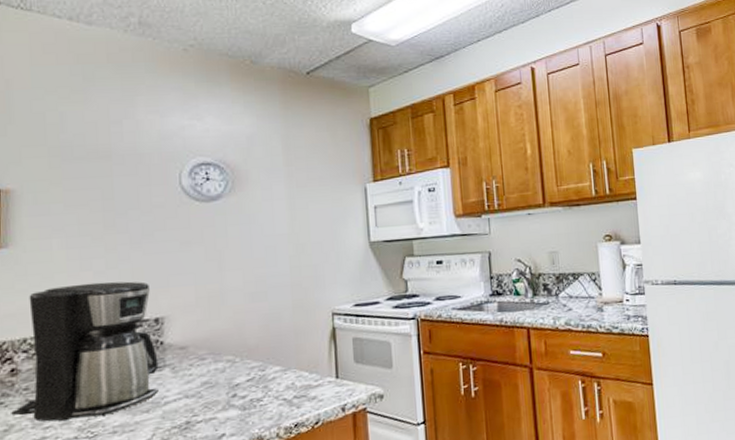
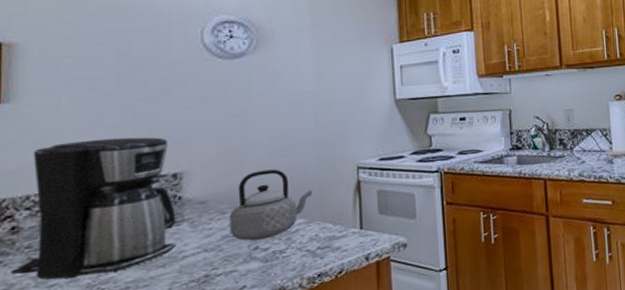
teapot: none [208,314,288,388] -> present [229,169,313,241]

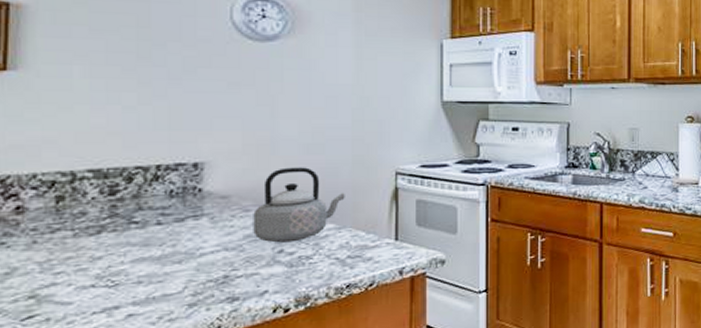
coffee maker: present [11,137,176,280] -> none [14,118,195,268]

